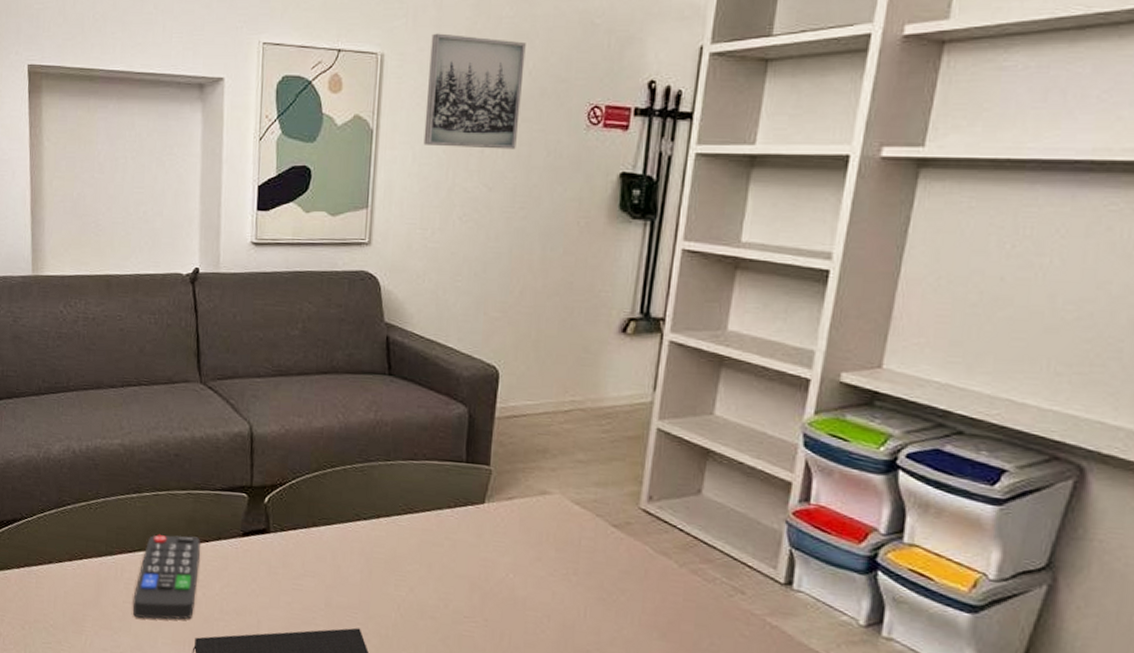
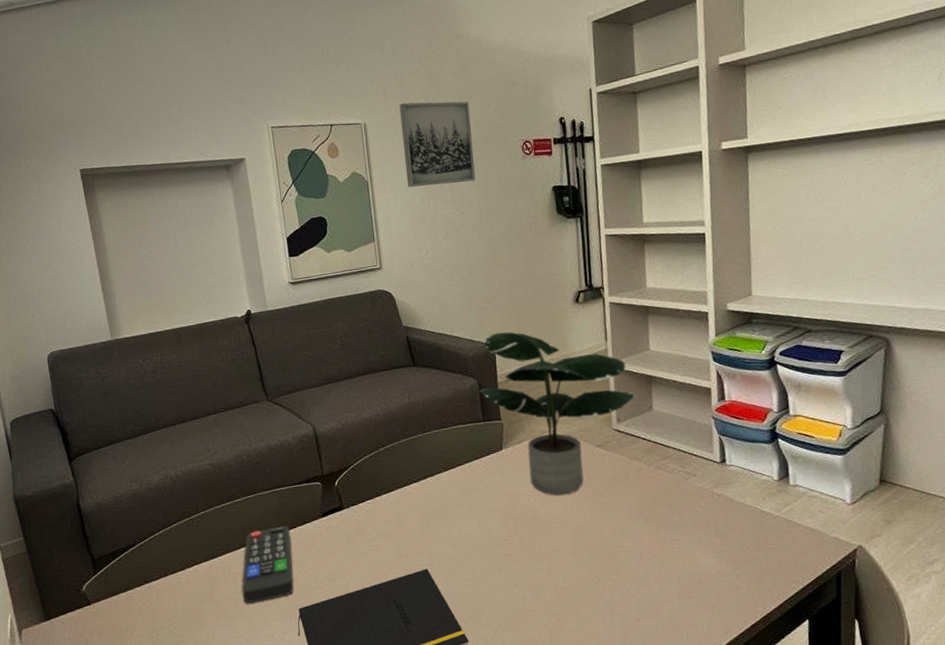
potted plant: none [469,353,680,579] -> present [480,332,635,496]

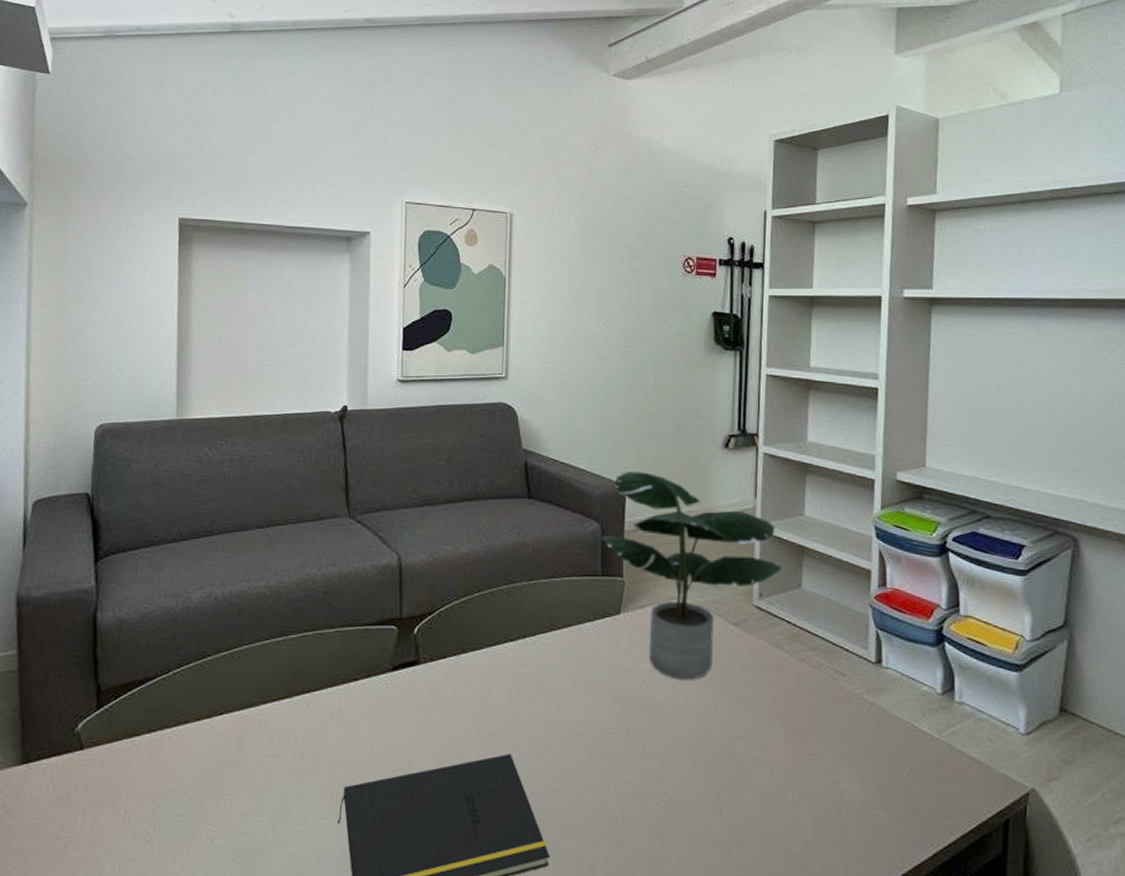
remote control: present [241,525,294,603] -> none [276,676,349,772]
wall art: present [399,101,476,187] -> none [550,197,630,294]

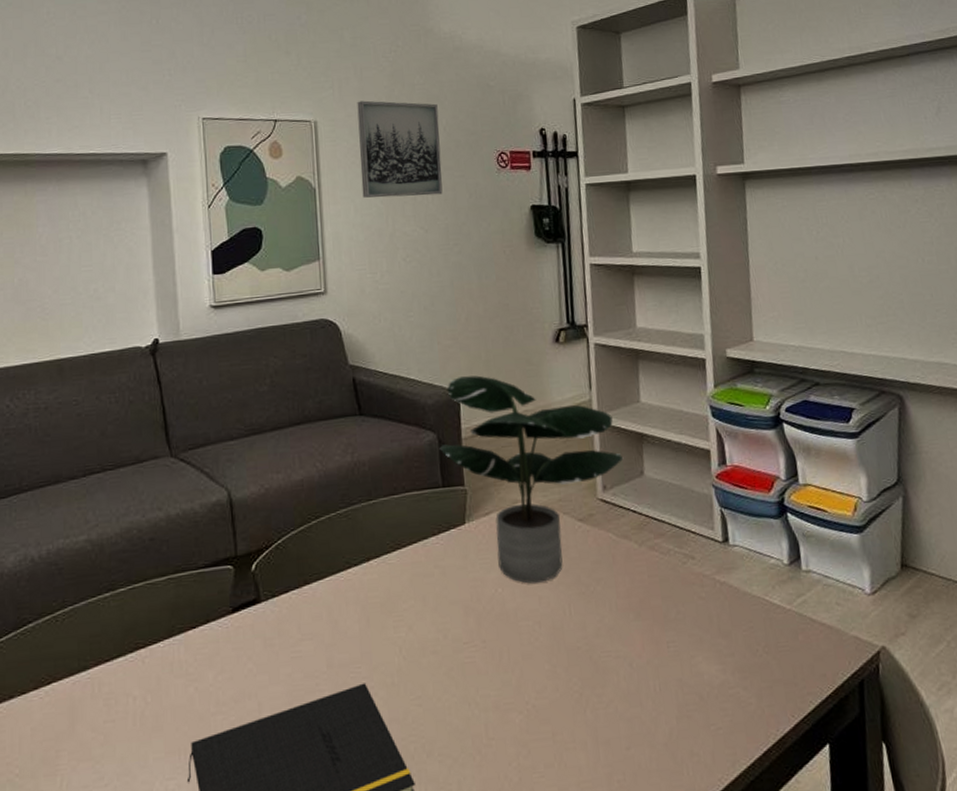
wall art: none [550,197,630,294] -> present [357,100,443,198]

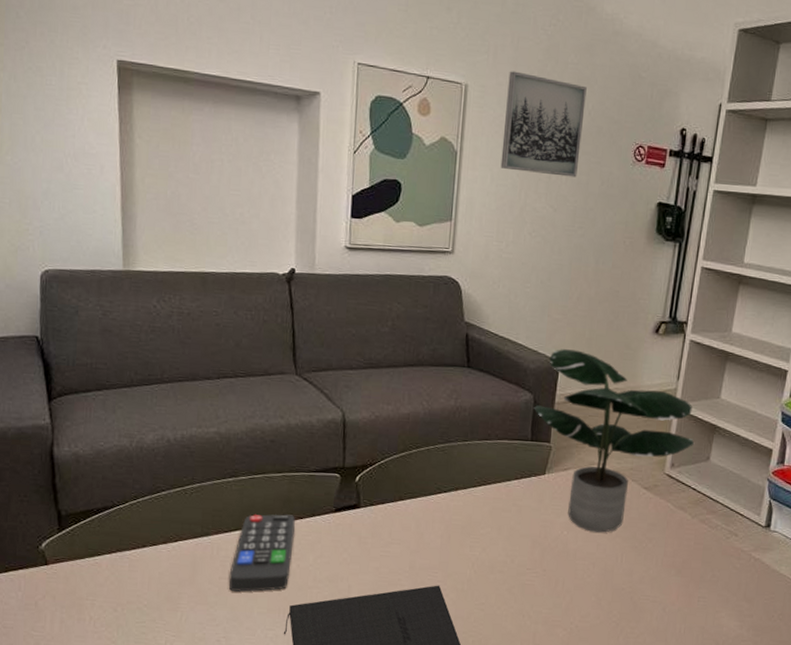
remote control: none [115,625,188,736] -> present [228,514,295,592]

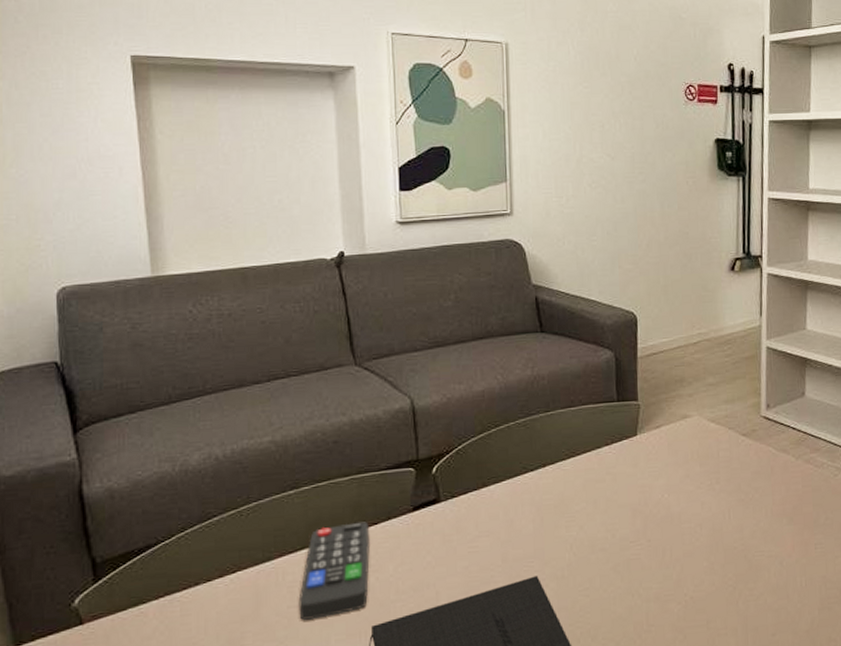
wall art: present [500,71,587,178] -> none [549,25,631,124]
potted plant: present [534,349,695,533] -> none [616,299,788,490]

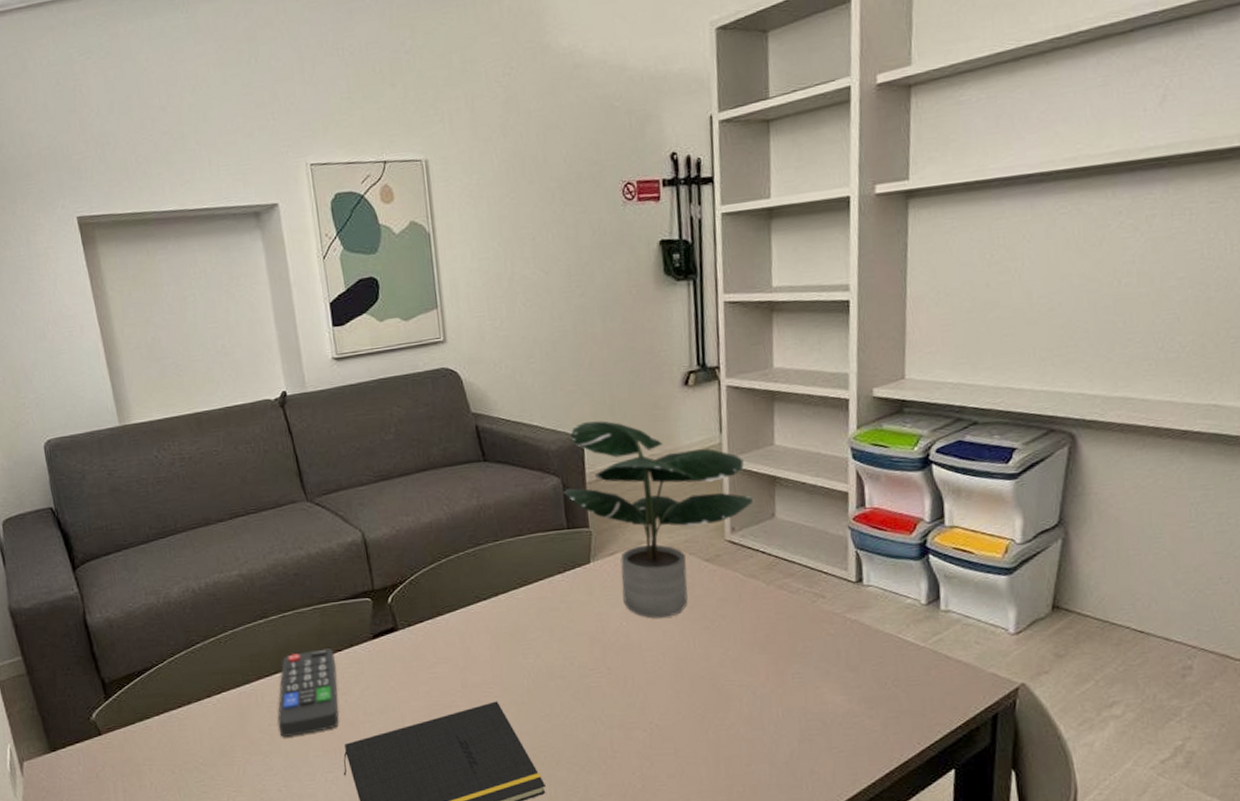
potted plant: none [616,299,788,490] -> present [564,420,754,618]

